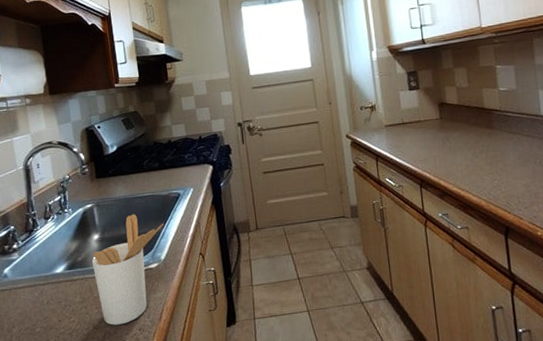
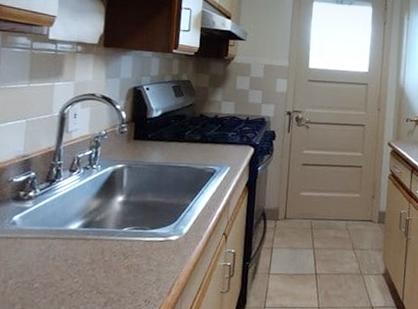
utensil holder: present [91,214,164,326] -> none [109,182,194,293]

